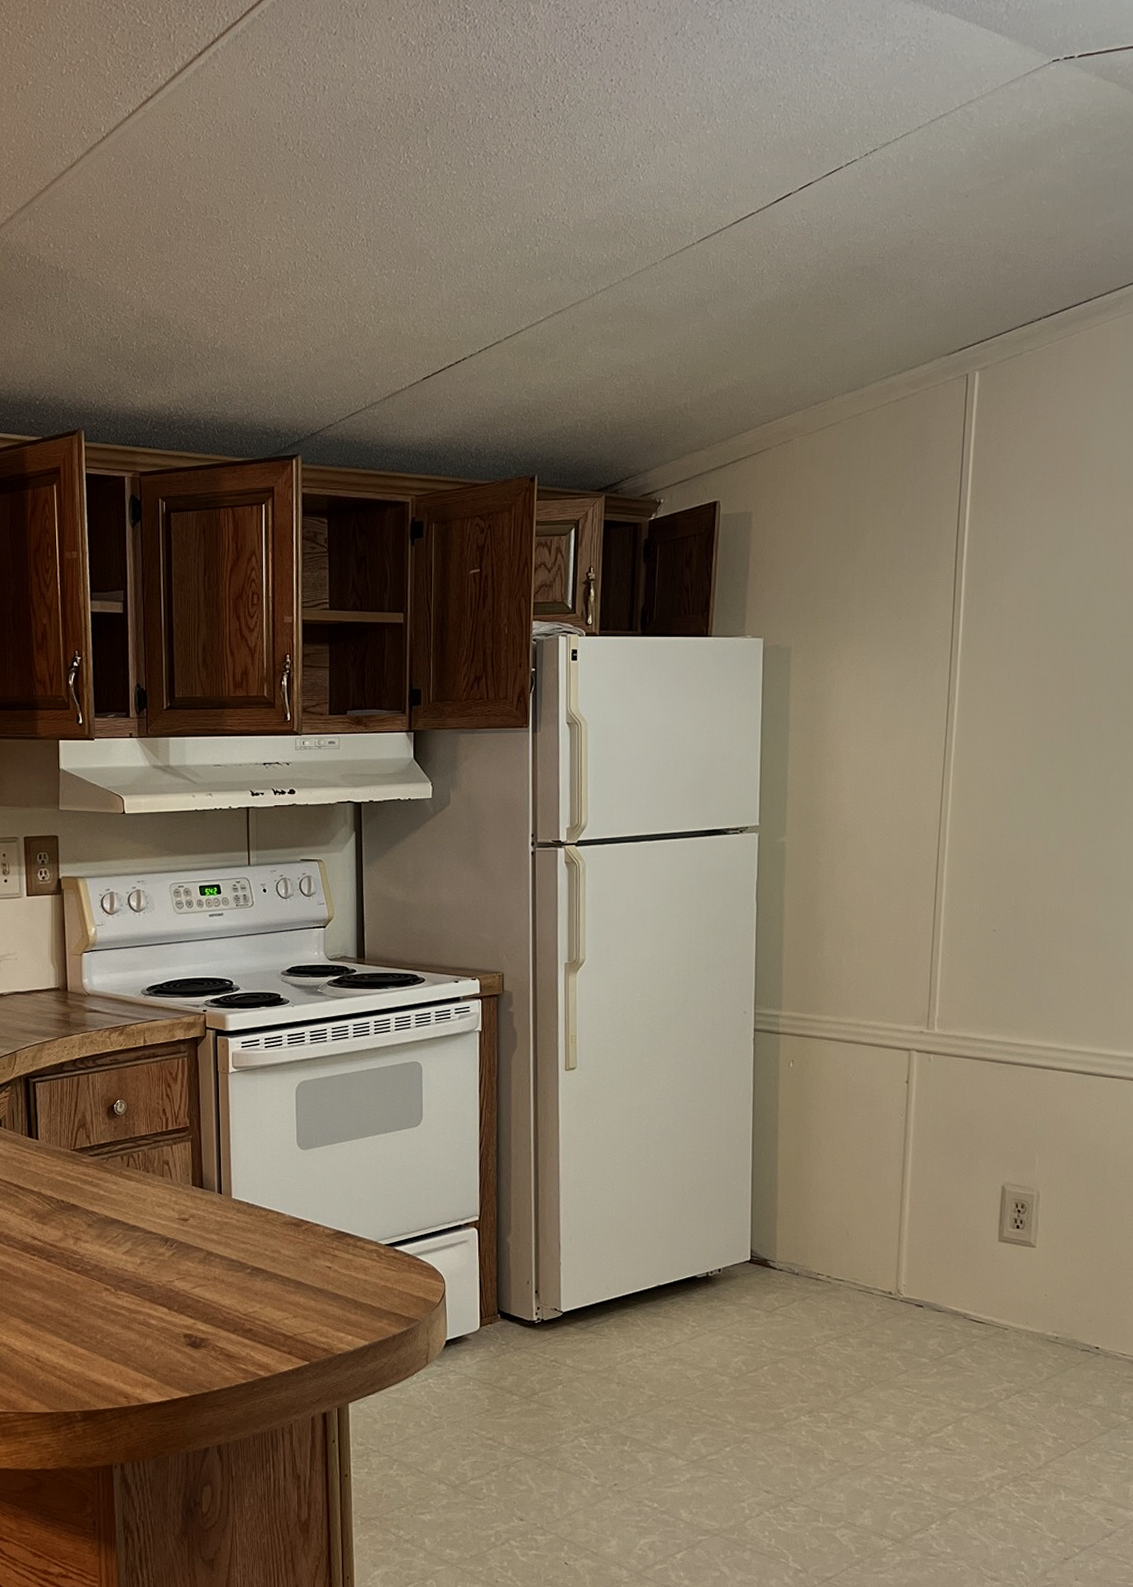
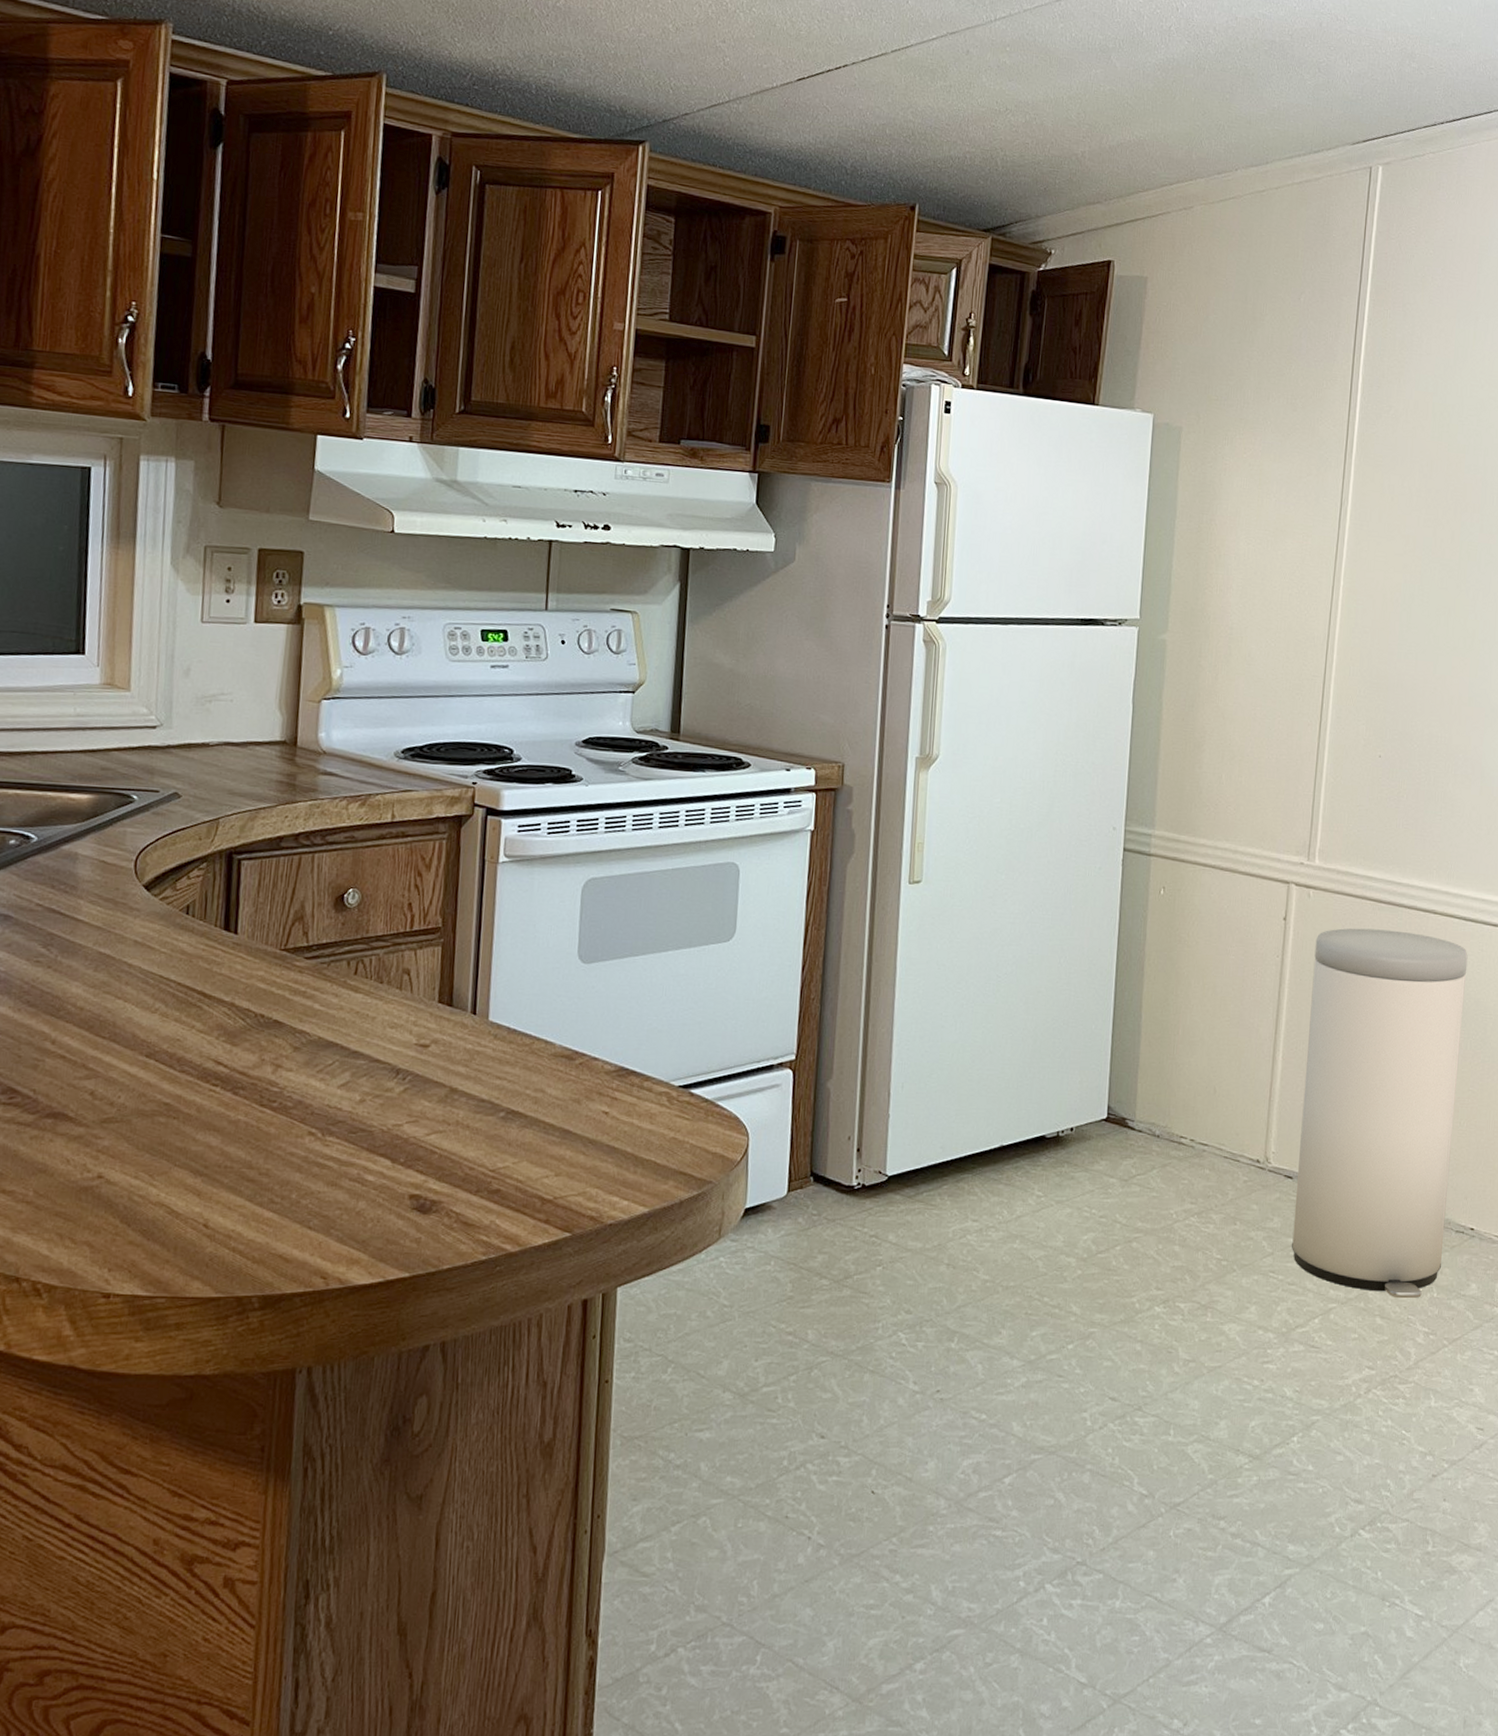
pedal bin: none [925,1086,1087,1409] -> present [1292,928,1468,1299]

